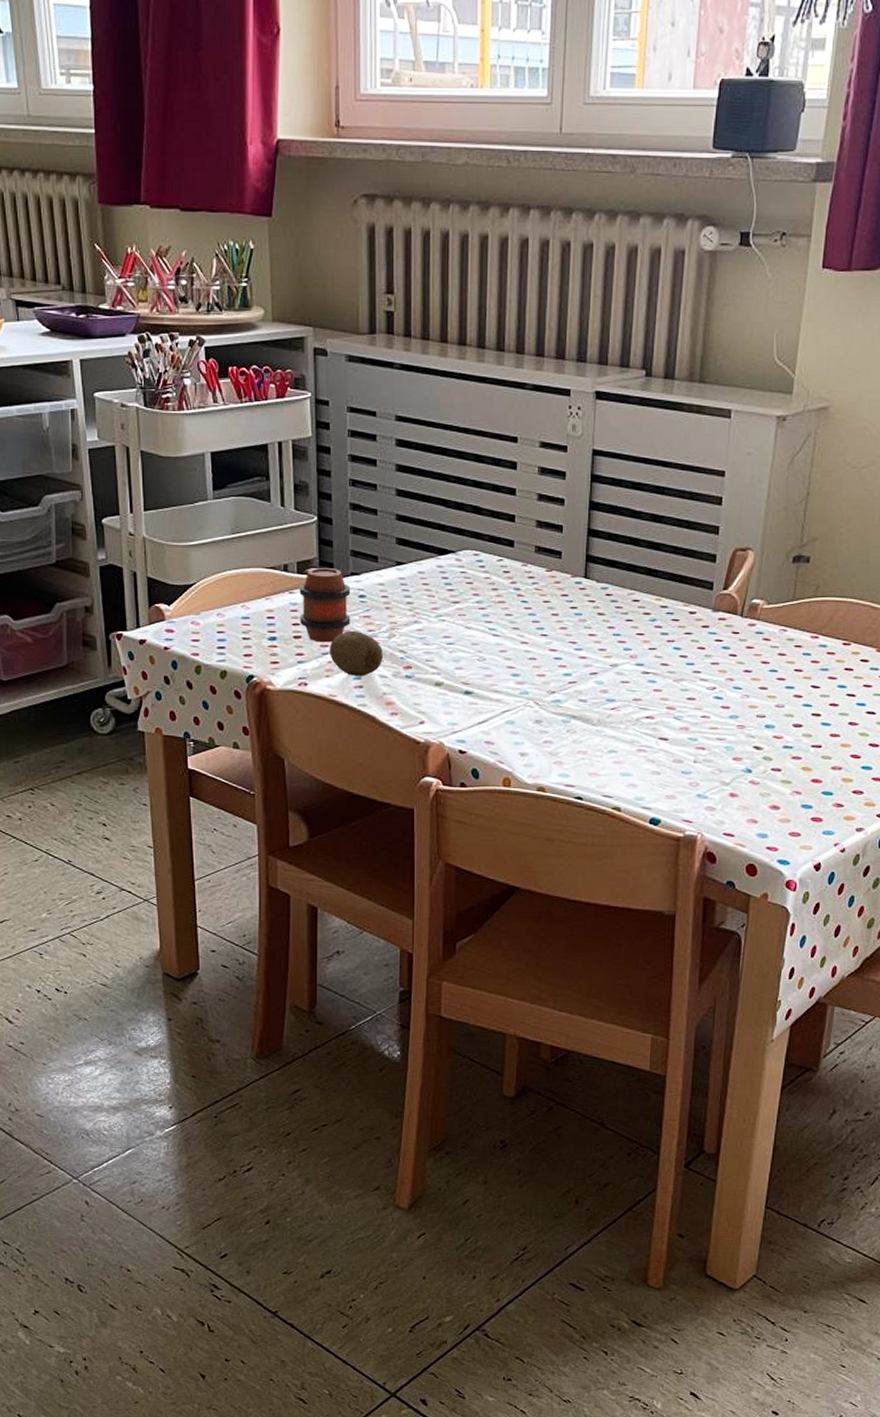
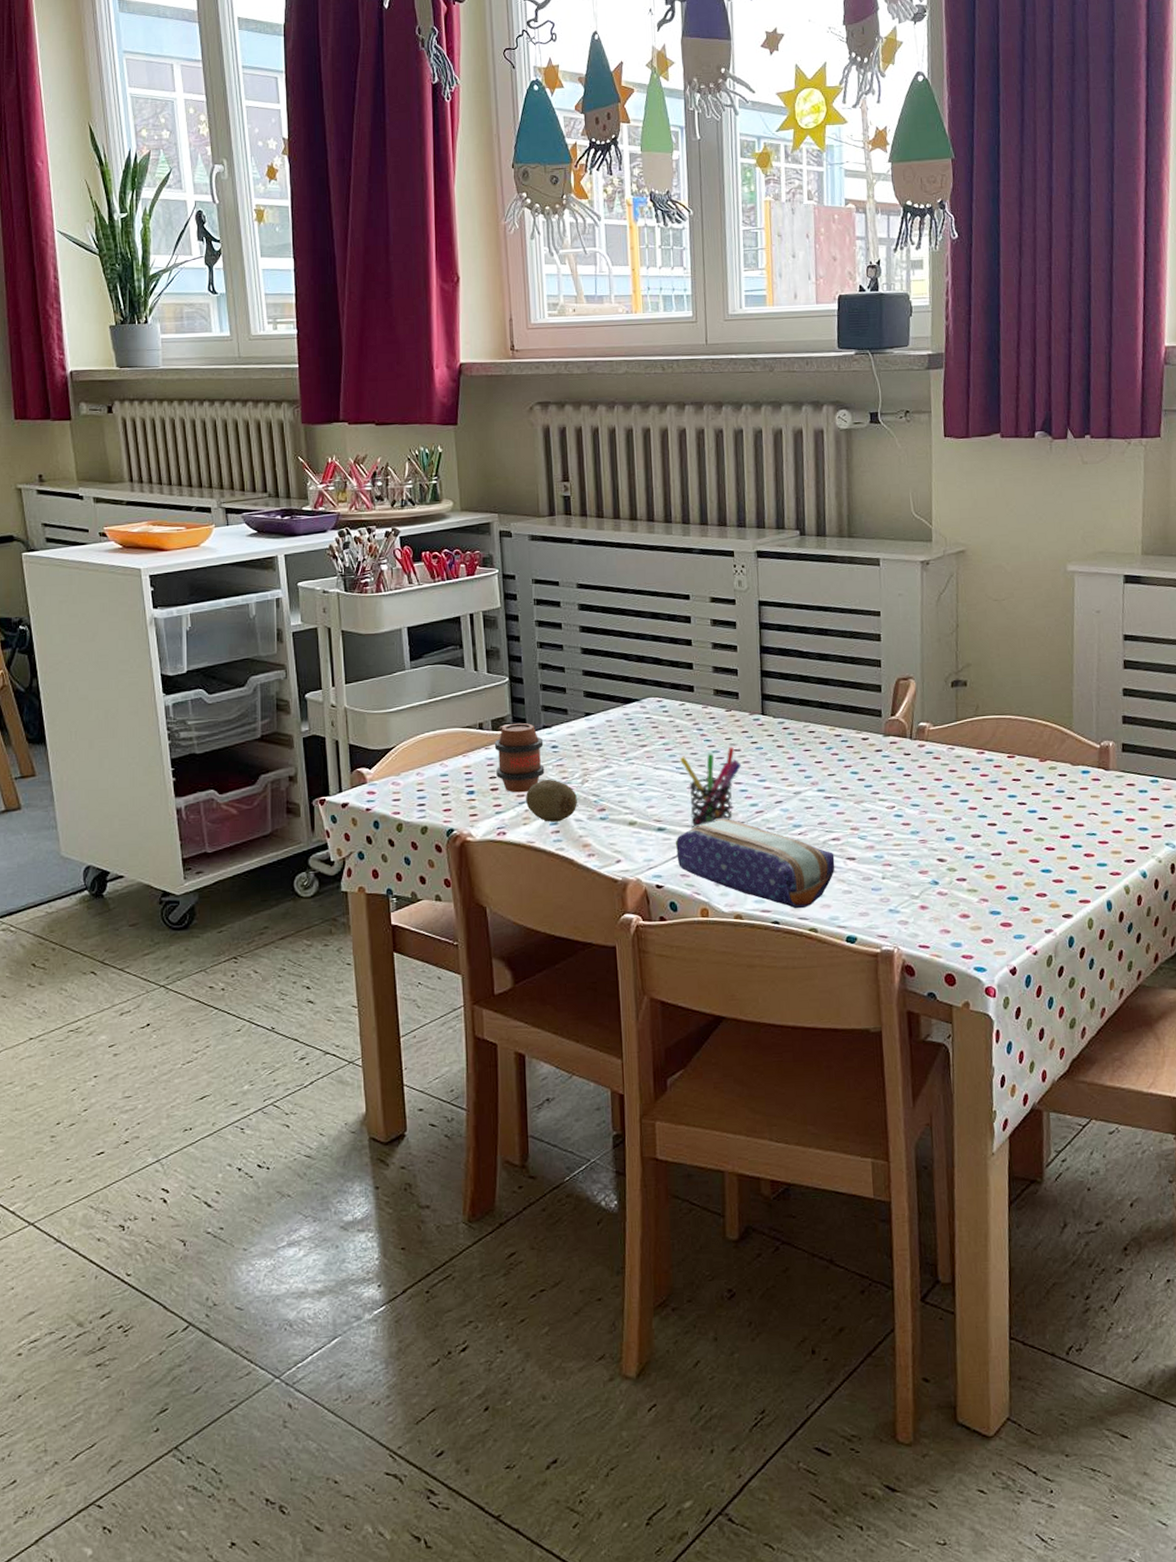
pencil case: none [481,686,647,786] -> present [675,818,835,909]
pen holder: none [494,611,559,695] -> present [680,747,742,829]

